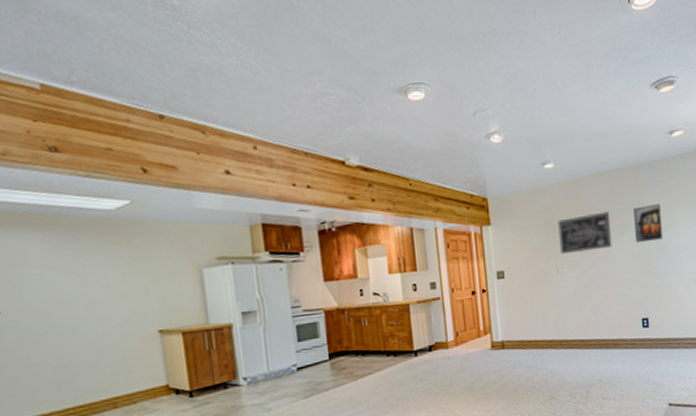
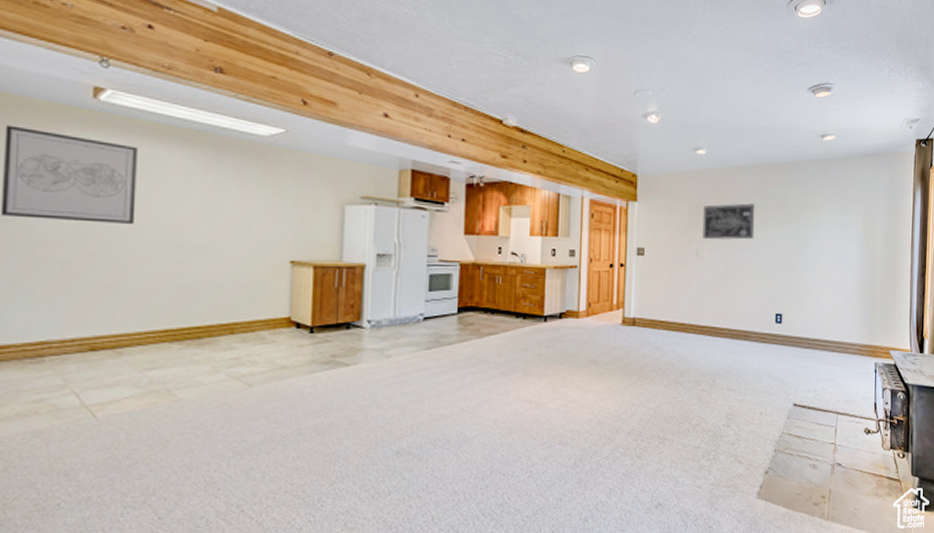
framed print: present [634,203,664,243] -> none [778,202,806,239]

